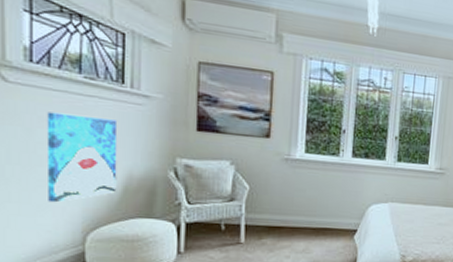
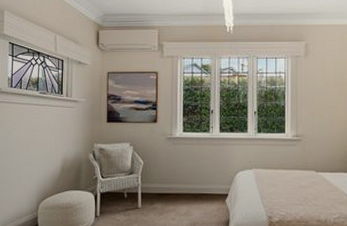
wall art: present [46,111,118,203] -> none [17,119,58,181]

